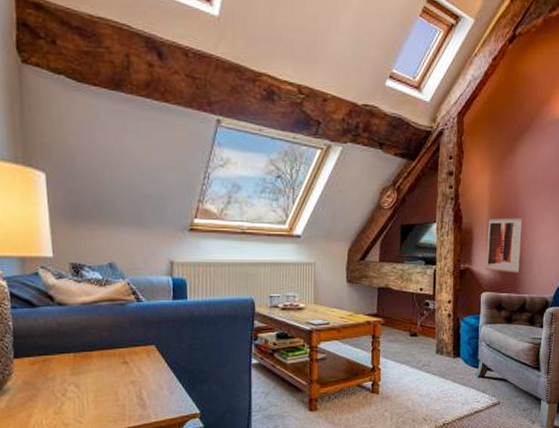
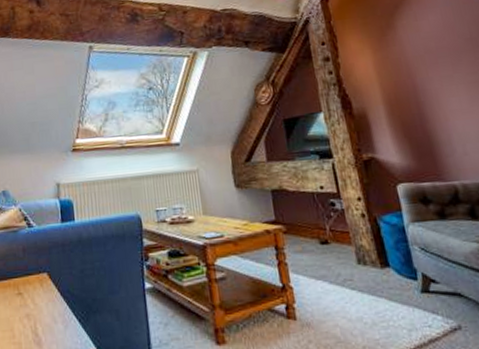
wall art: present [486,217,522,273] -> none [382,93,439,158]

